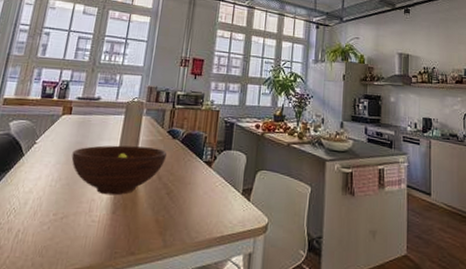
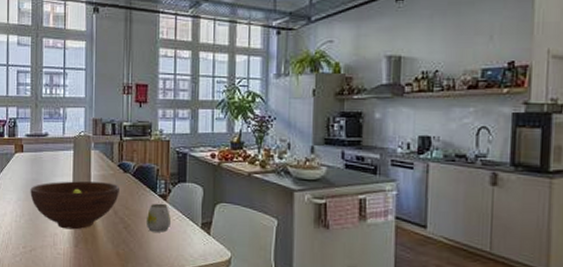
mug: none [189,169,214,199] -> present [145,203,171,233]

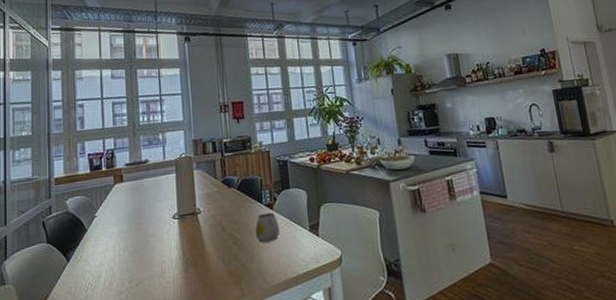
fruit bowl: present [30,181,119,230] -> none [133,199,226,255]

